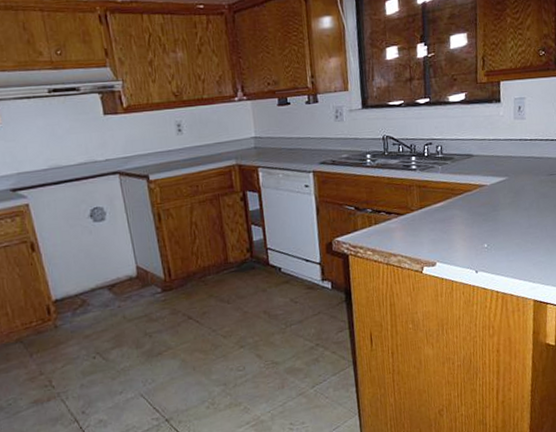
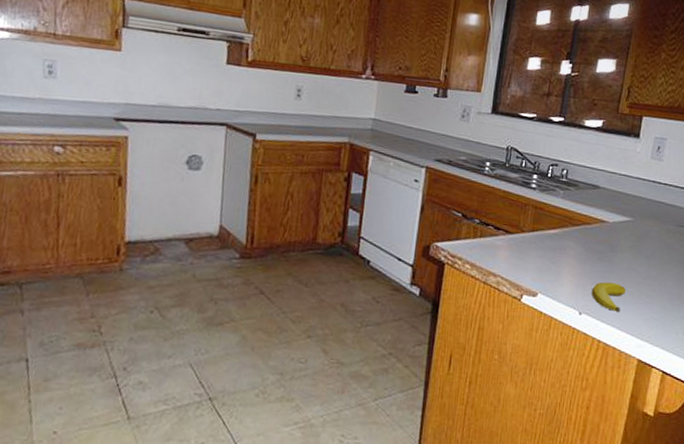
banana: none [483,238,513,264] -> present [592,281,626,313]

